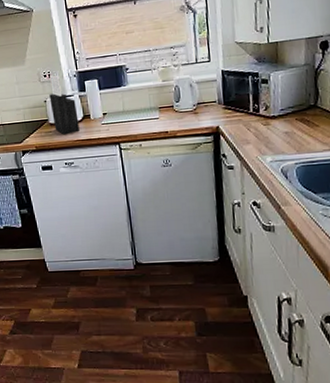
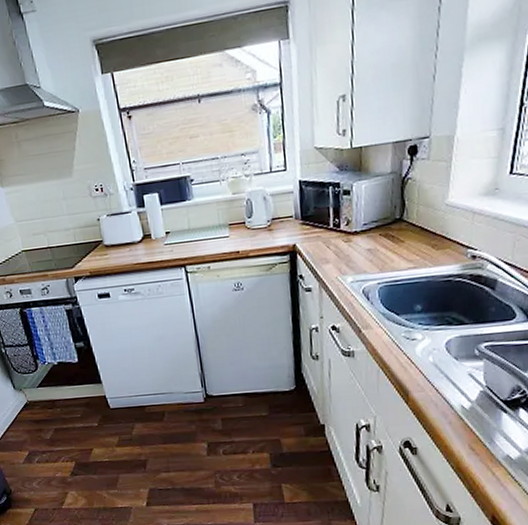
knife block: present [49,75,79,135] -> none [103,188,139,258]

